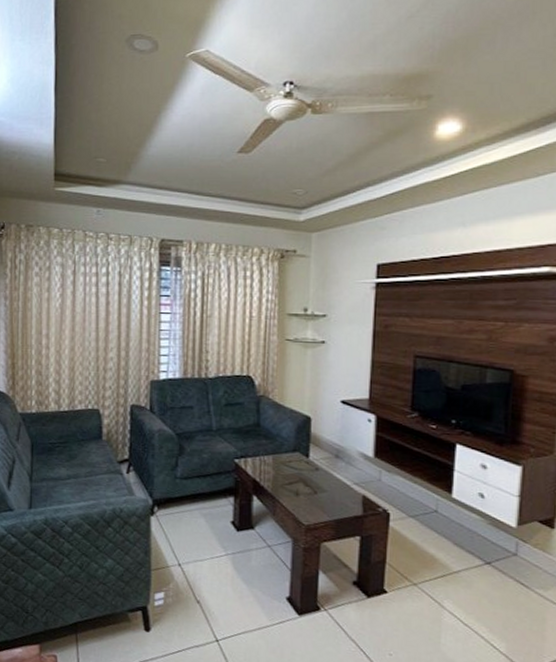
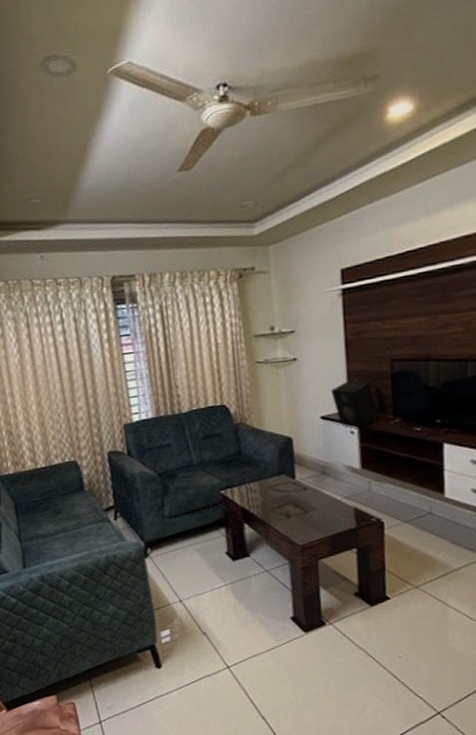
speaker: none [354,370,406,417] -> present [331,381,388,428]

